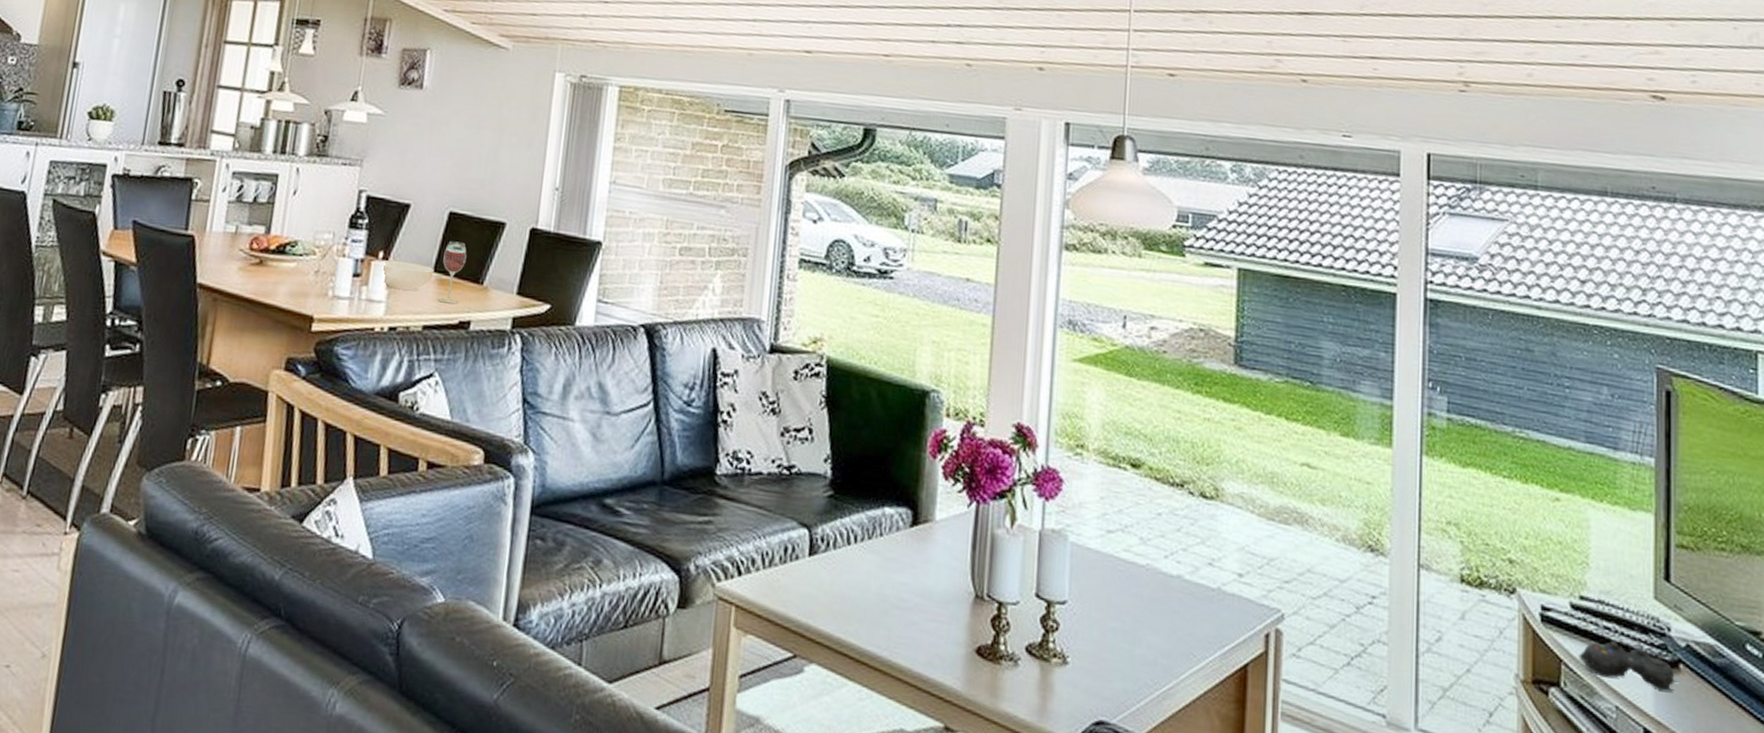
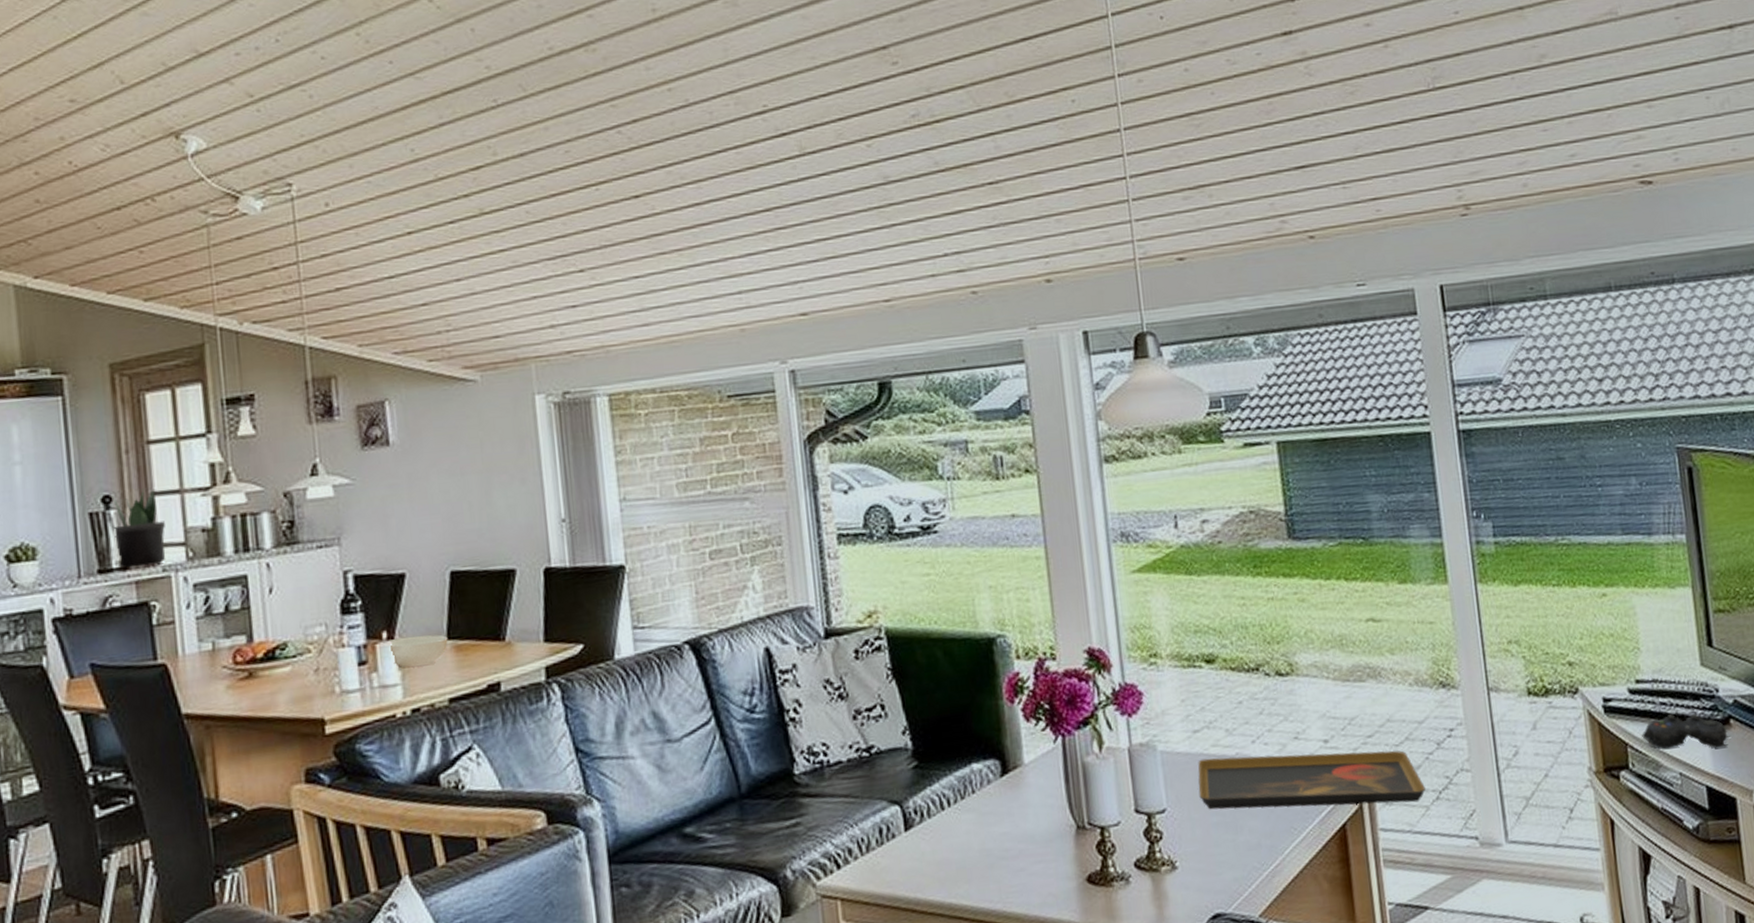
planter: none [176,78,222,148] -> present [111,488,166,568]
wineglass: present [438,241,467,305] -> none [454,601,481,670]
decorative tray: none [1102,560,1337,663] -> present [1198,750,1426,809]

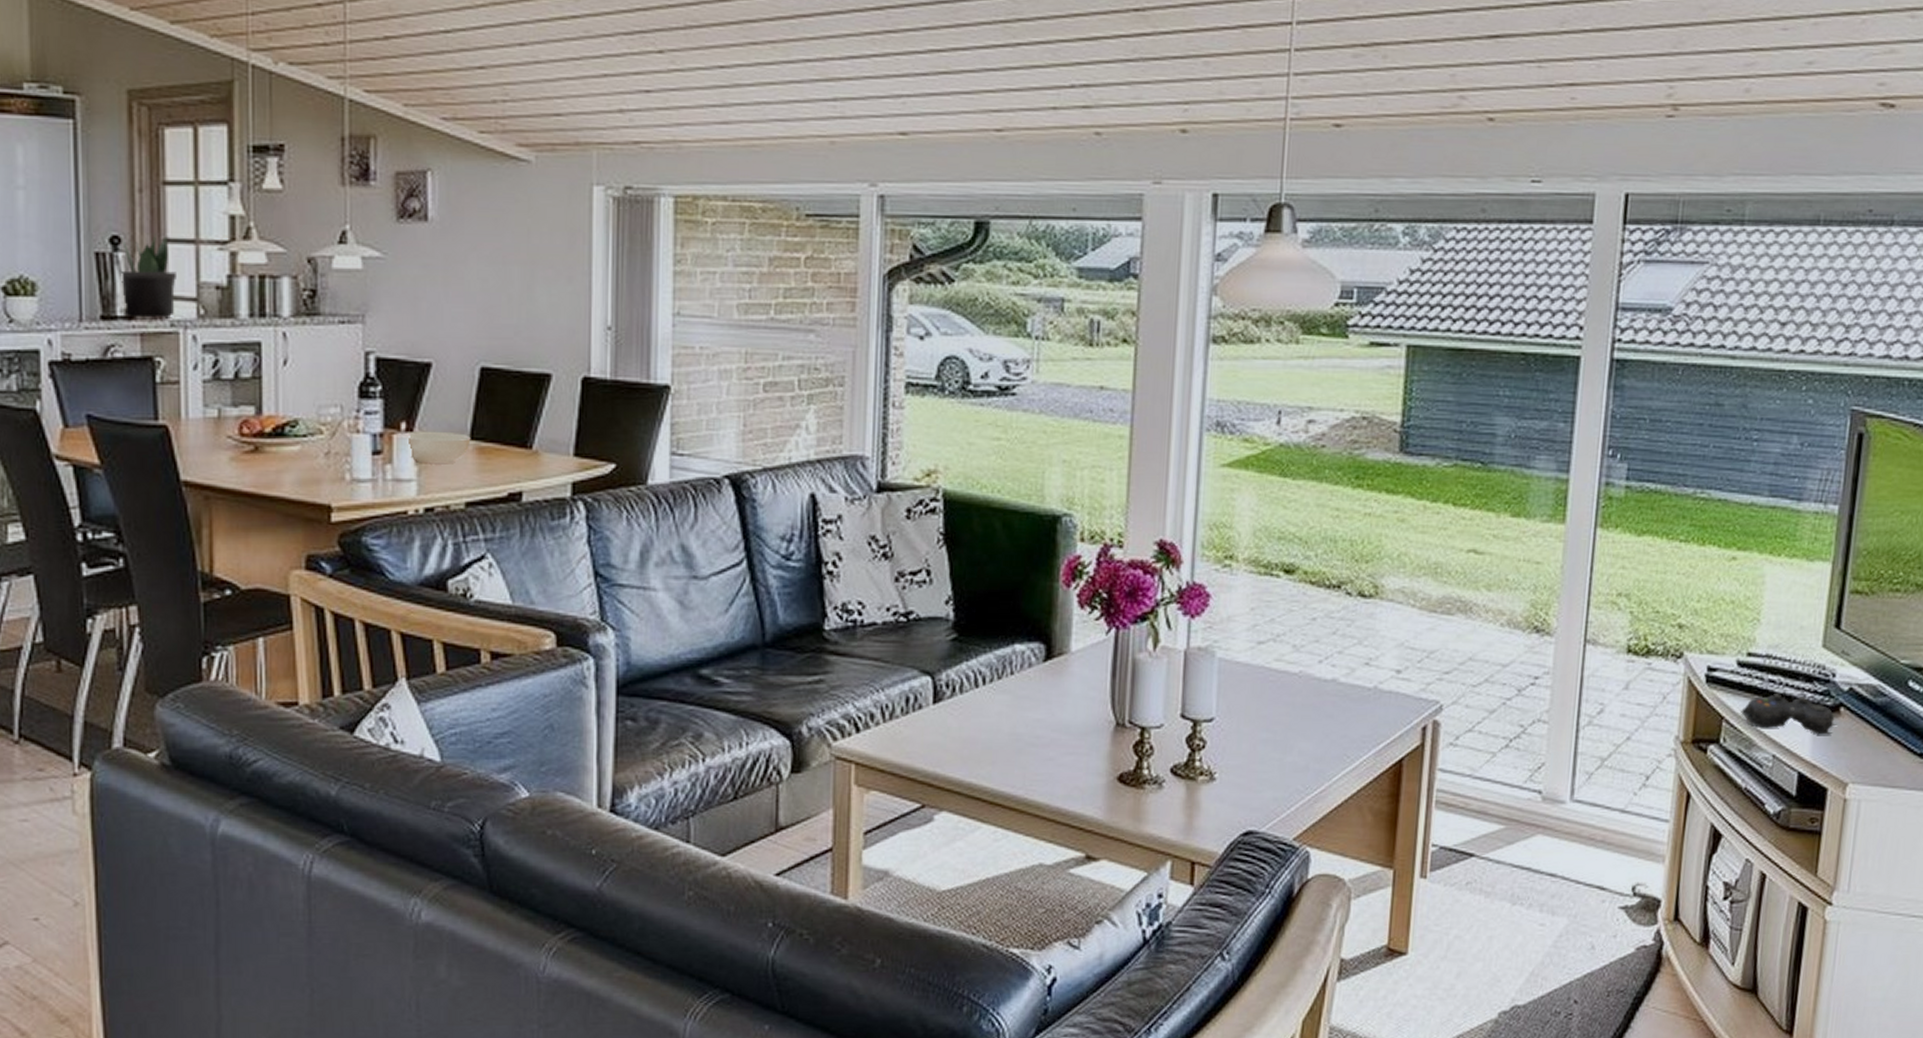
decorative tray: present [1198,750,1426,809] -> none [1252,672,1496,747]

